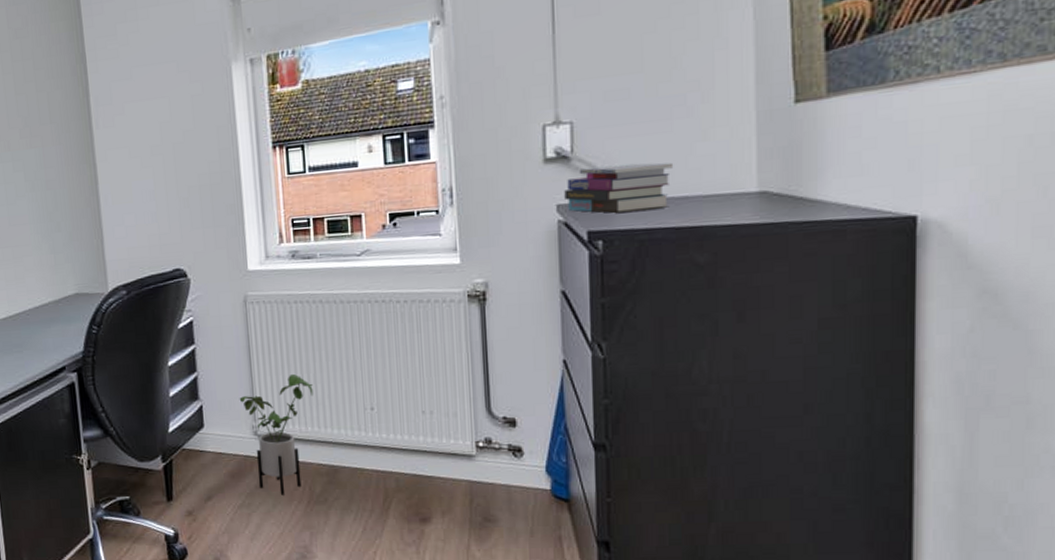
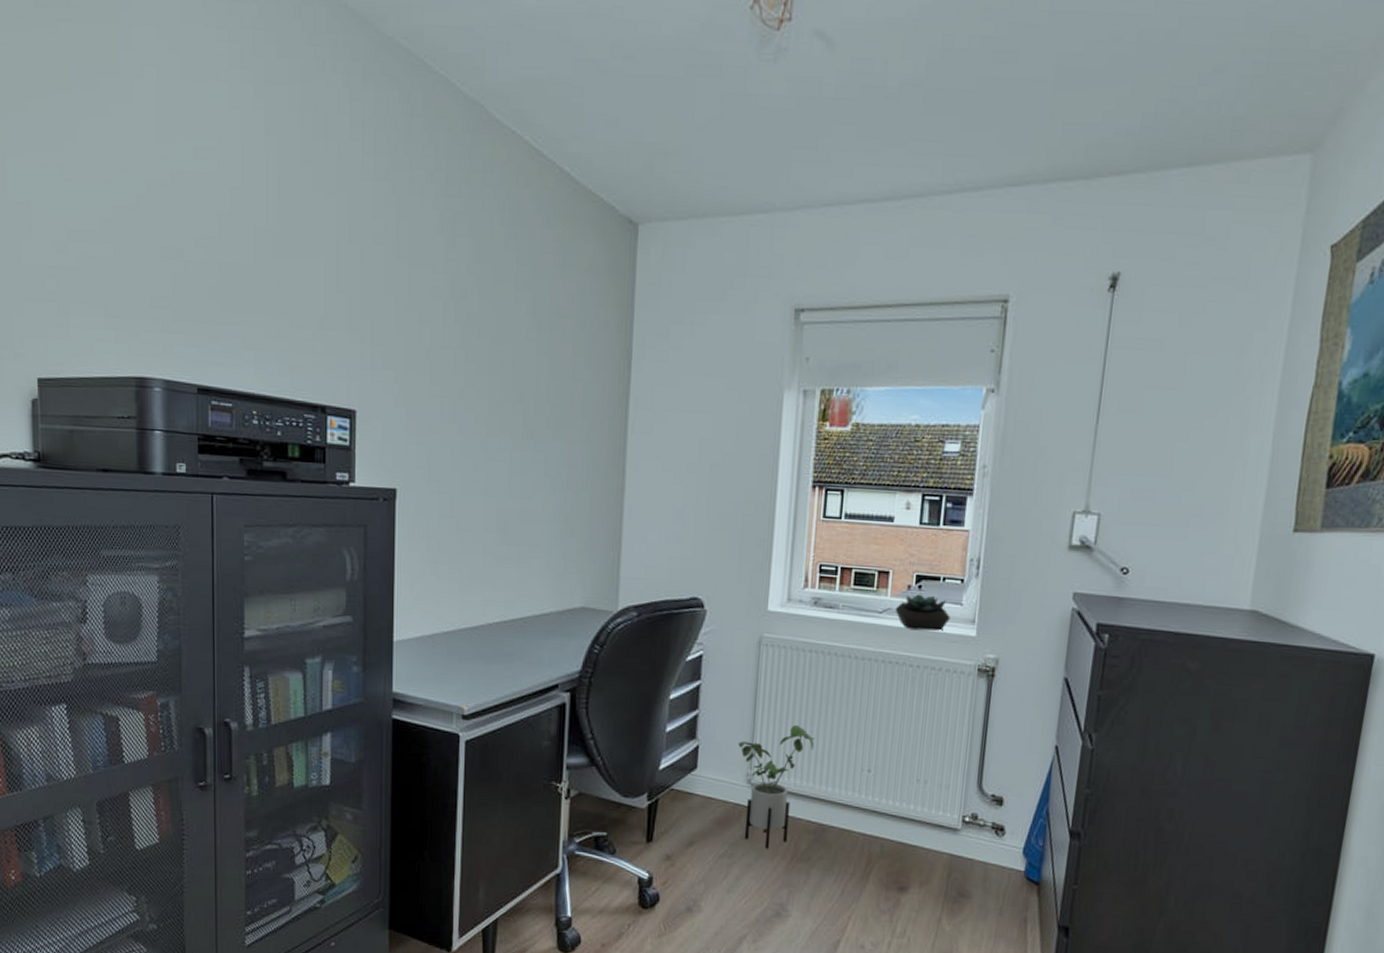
succulent plant: none [372,231,431,268] -> present [895,594,951,632]
books: present [564,162,674,213] -> none [1081,561,1183,612]

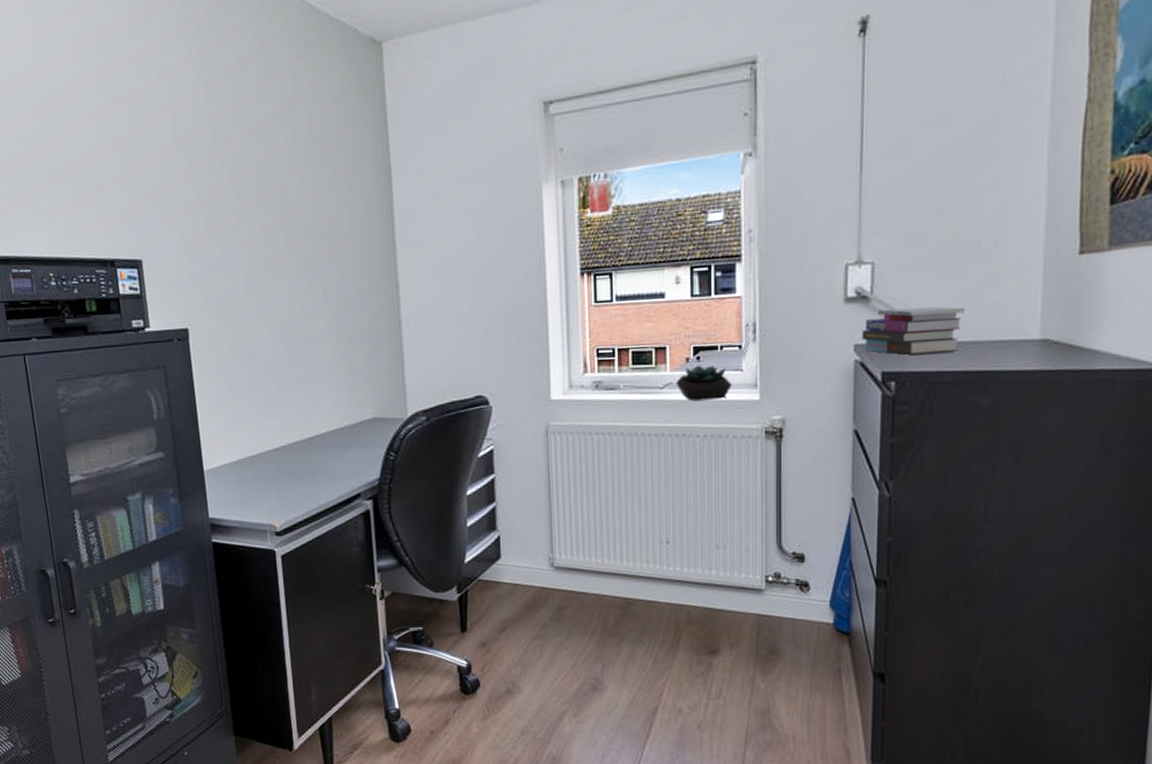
house plant: present [738,724,814,849] -> none [537,505,611,627]
books: none [1081,561,1183,612] -> present [862,306,966,355]

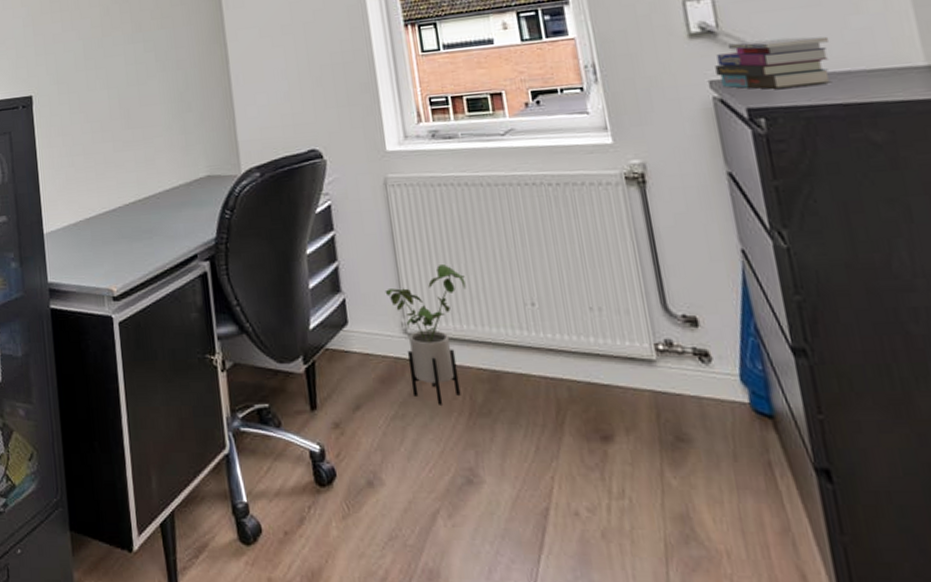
house plant: none [537,505,611,627] -> present [385,263,466,405]
succulent plant: present [675,365,732,402] -> none [517,110,580,148]

